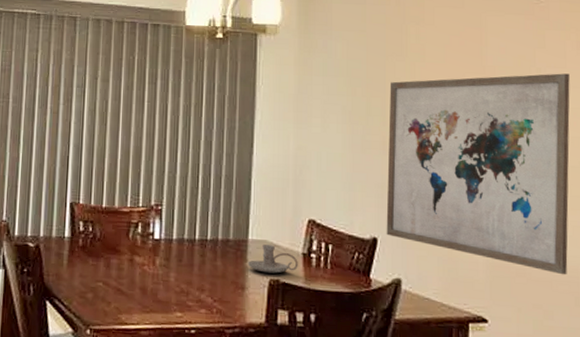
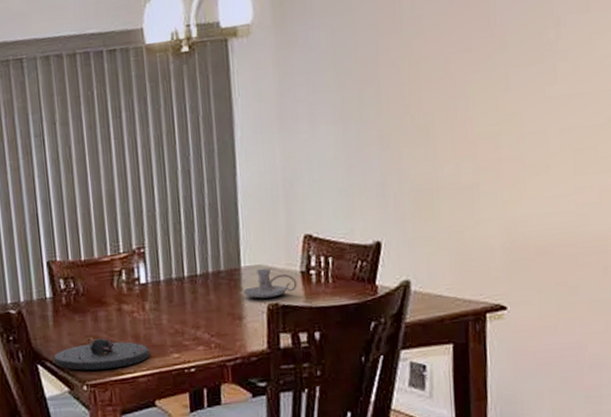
plate: none [62,283,155,317] -> present [53,338,150,371]
wall art: present [386,73,570,275] -> none [384,17,595,246]

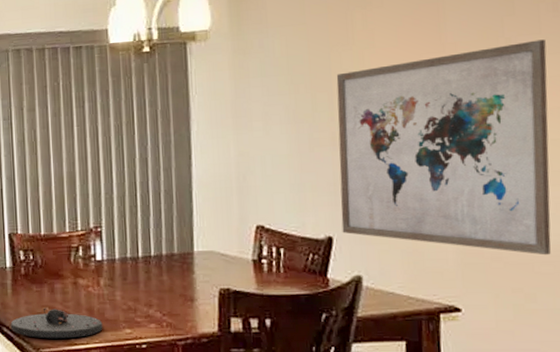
candle holder: present [242,268,297,299] -> none [195,255,249,283]
wall art: none [384,17,595,246] -> present [336,39,551,256]

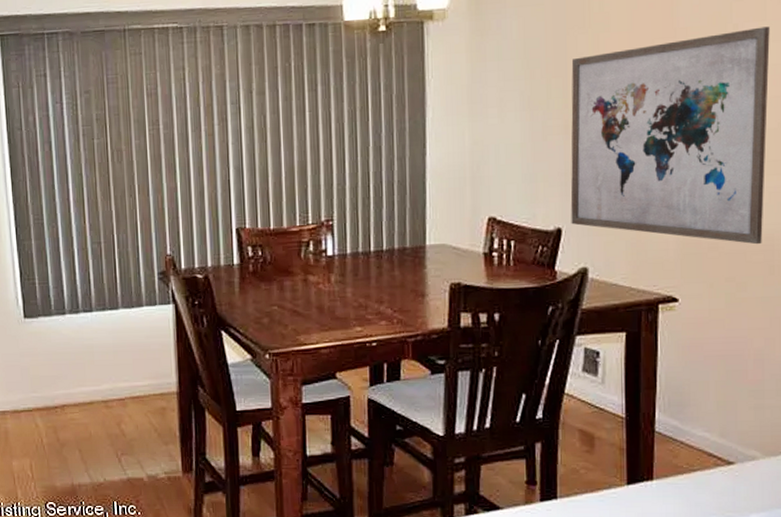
plate: present [10,308,103,339] -> none [238,306,333,339]

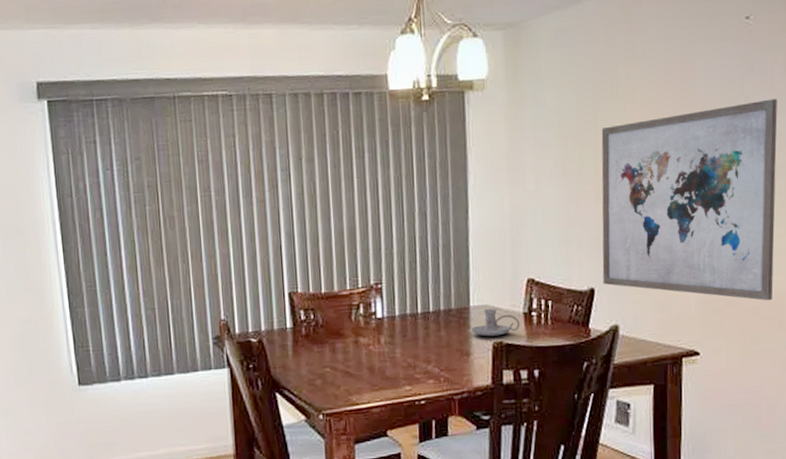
candle holder: none [426,248,479,277] -> present [471,309,520,337]

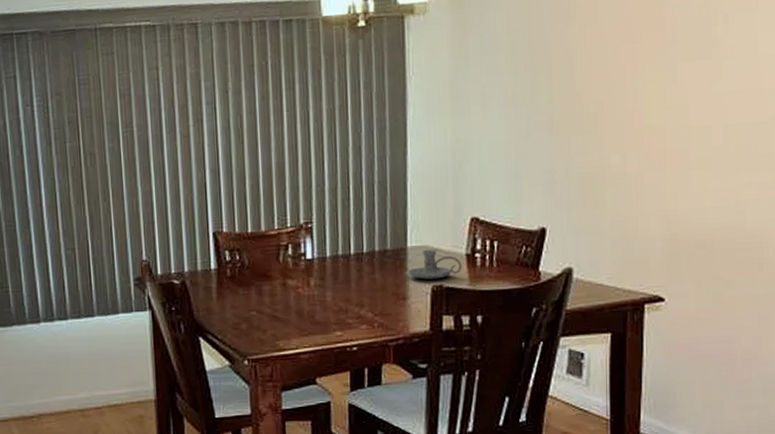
wall art: present [601,99,777,301] -> none [555,16,761,242]

